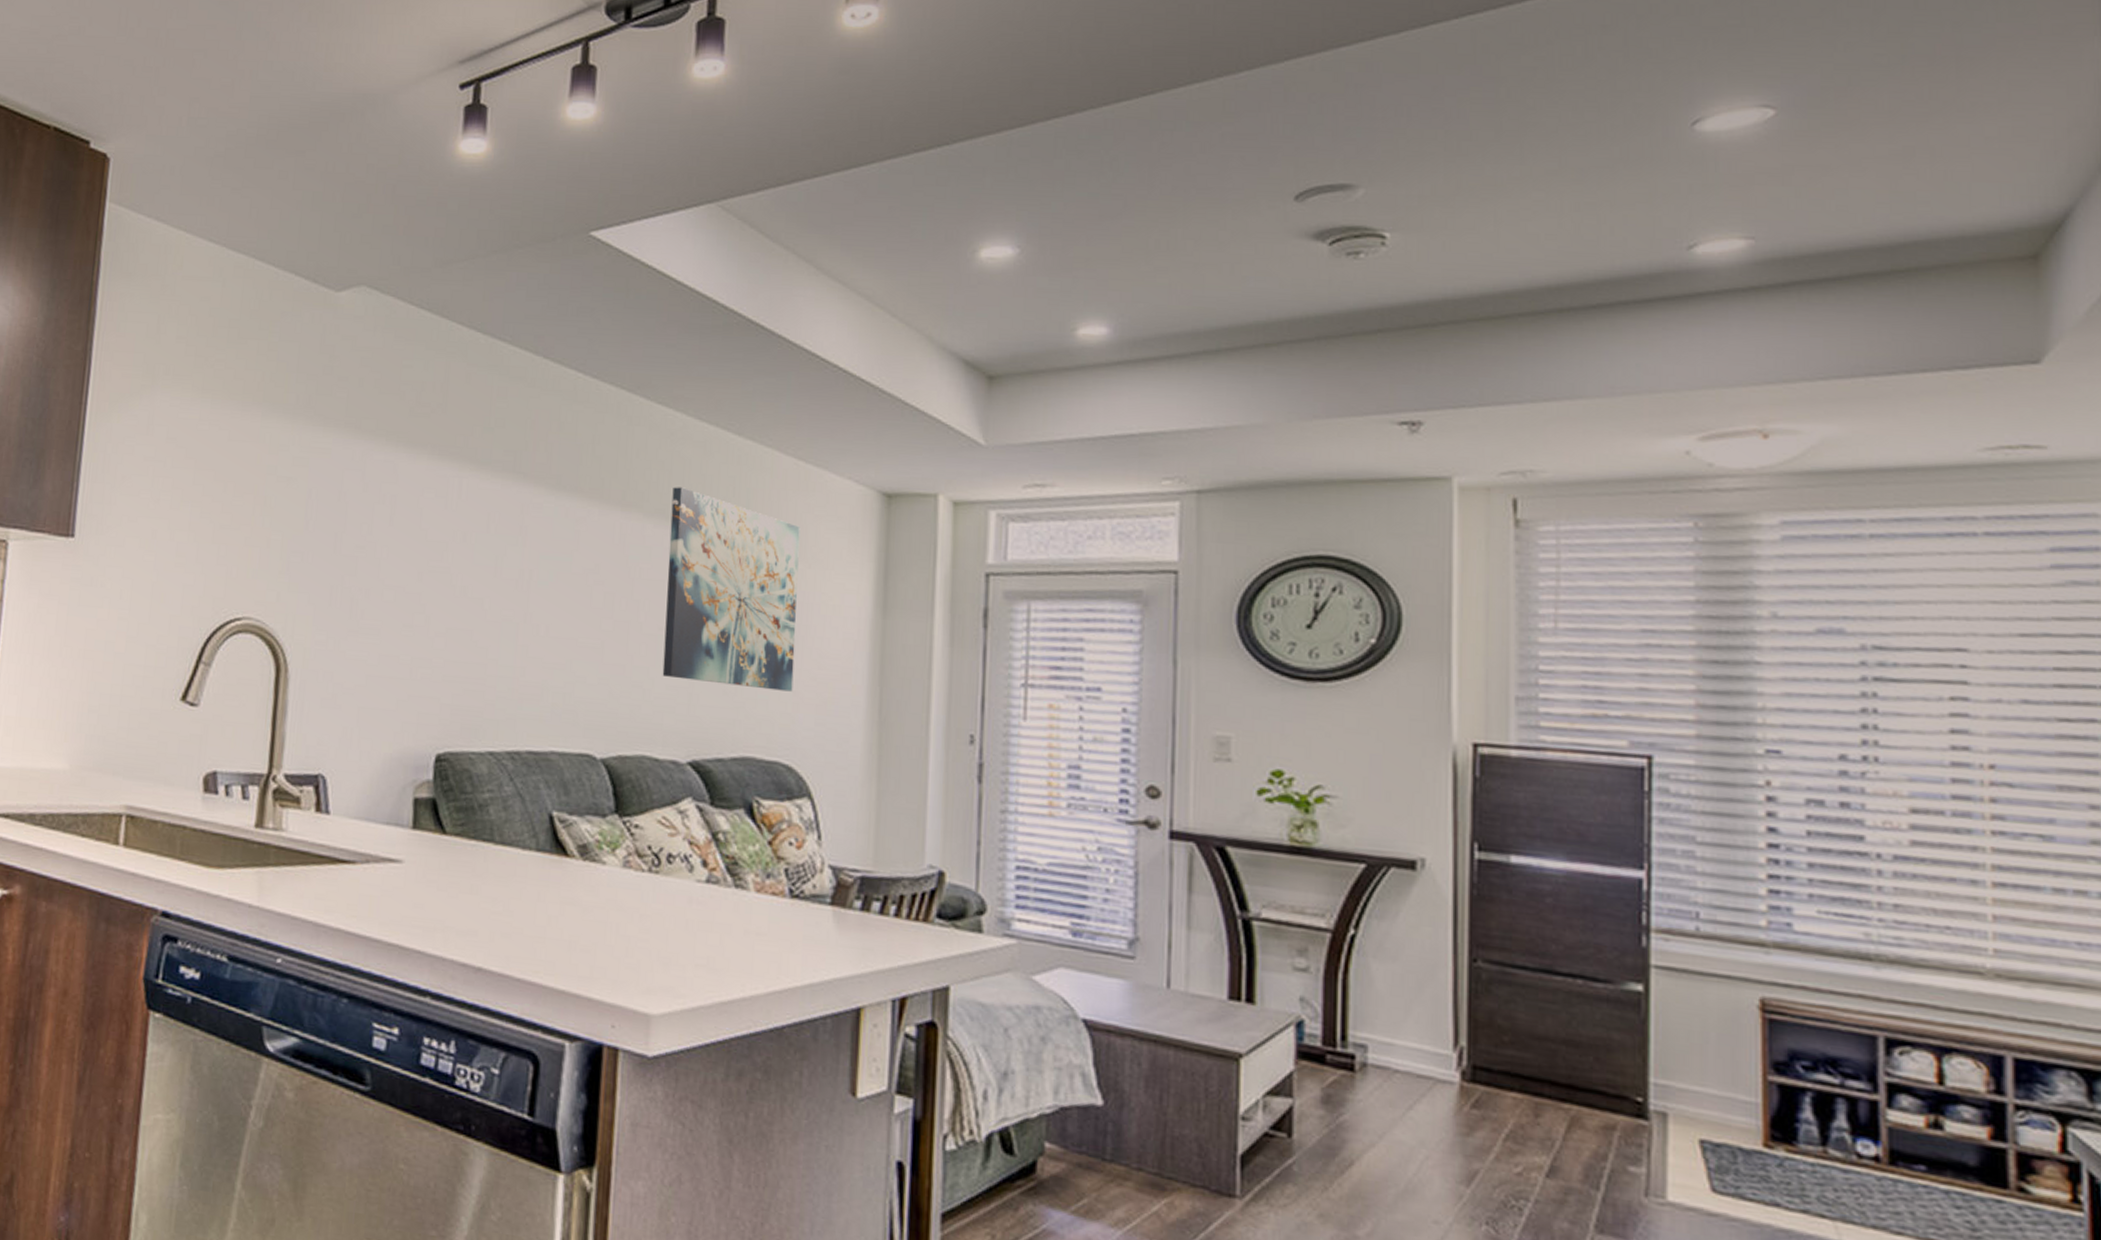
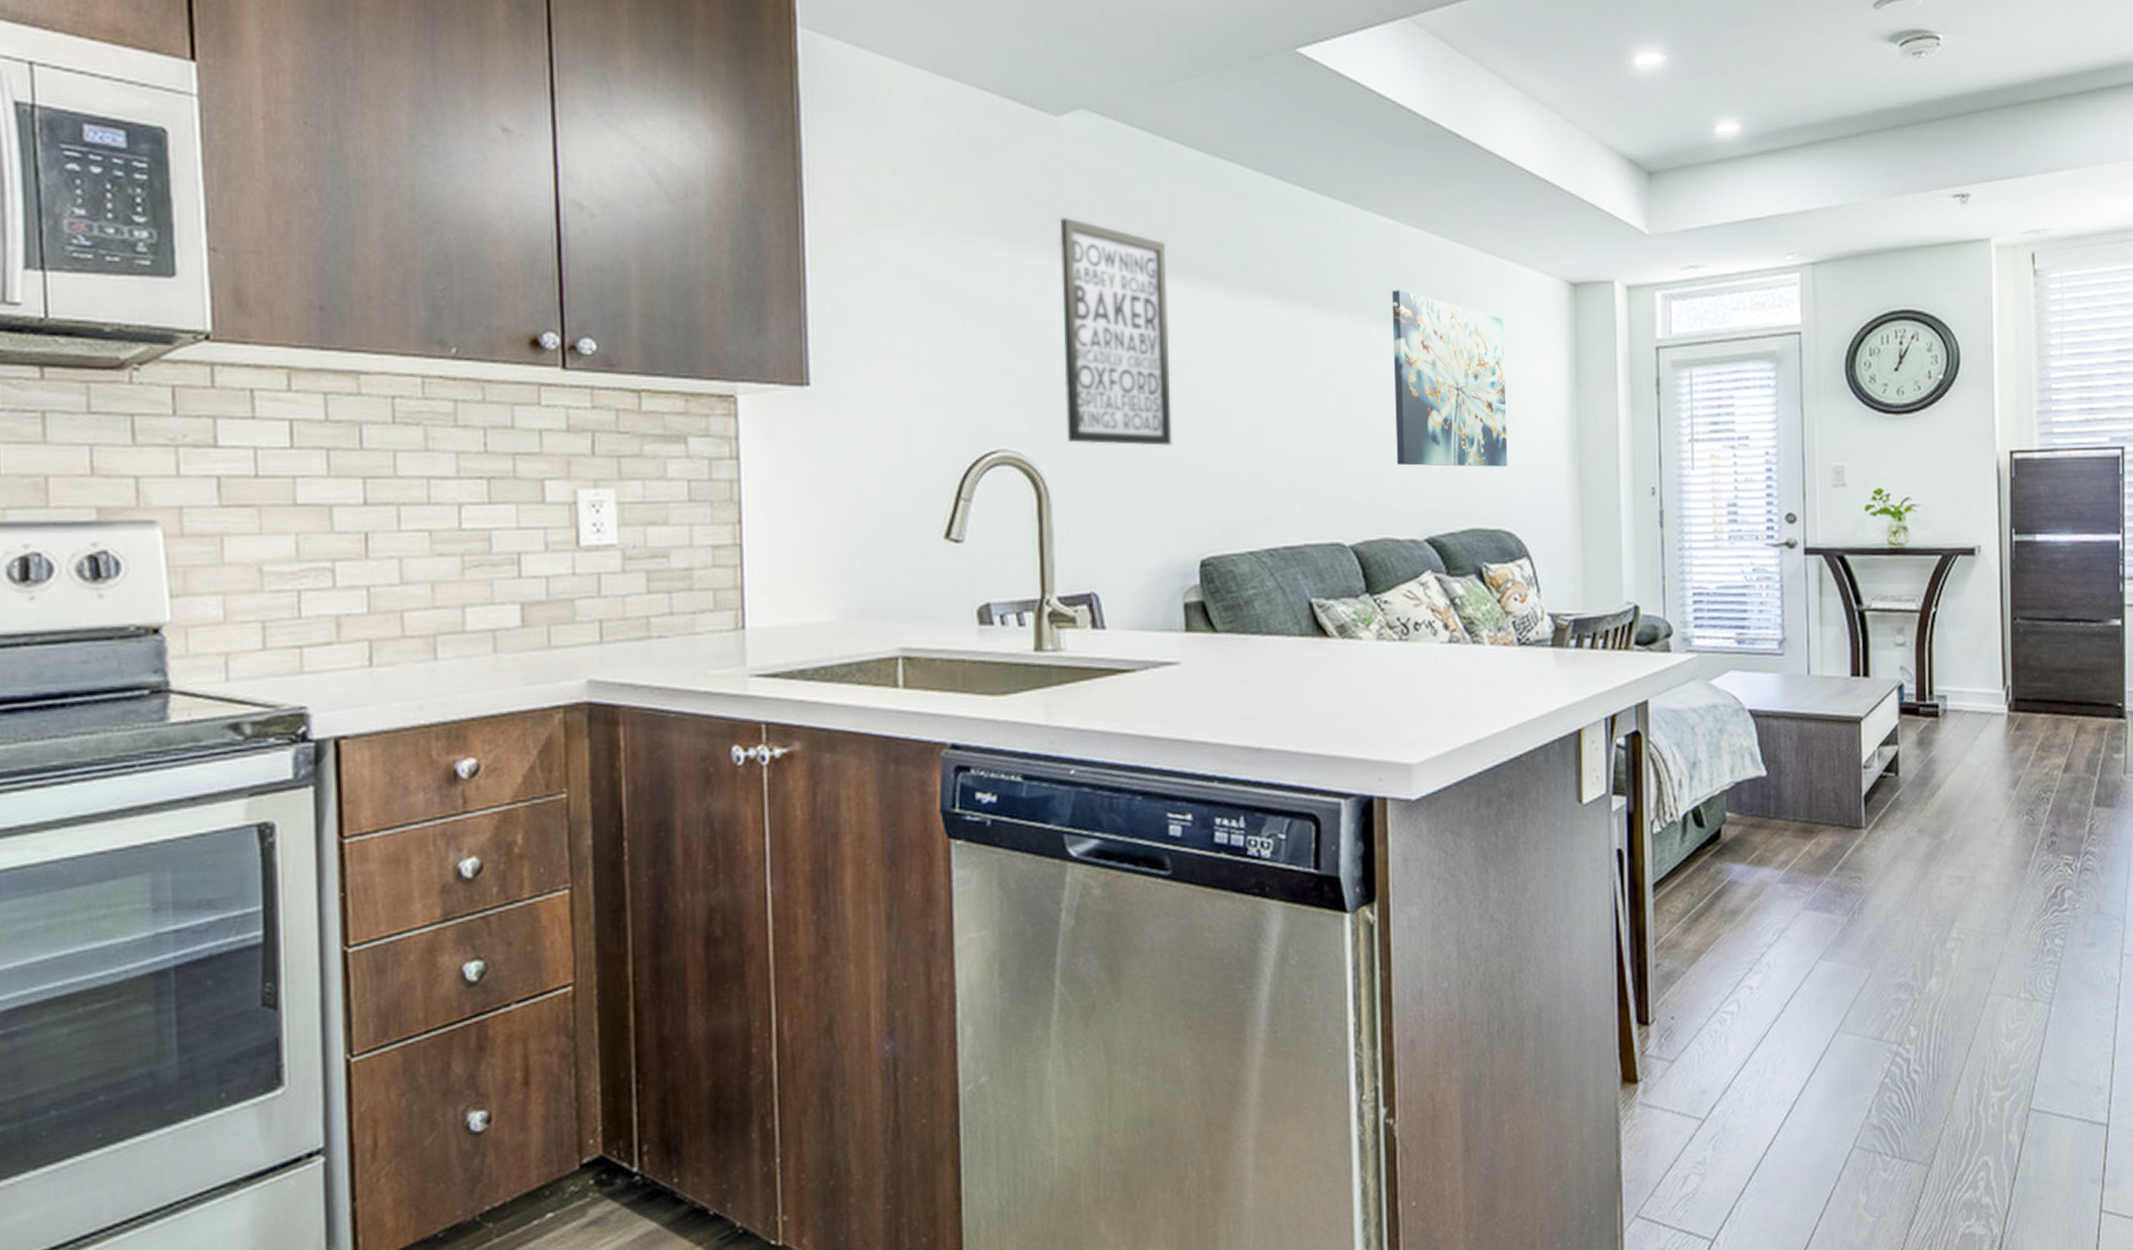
wall art: none [312,391,433,630] -> present [1059,218,1172,446]

